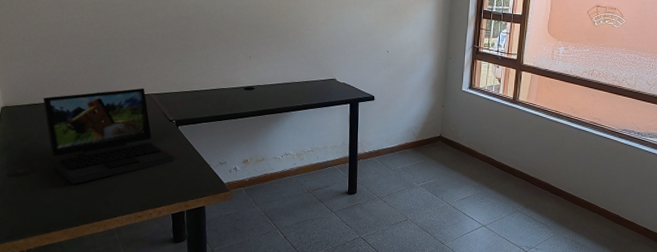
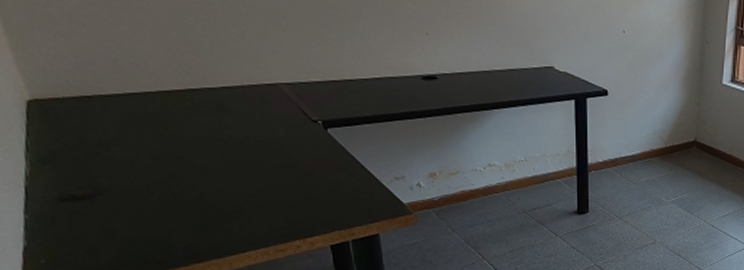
laptop: present [43,88,174,185] -> none [98,74,325,211]

